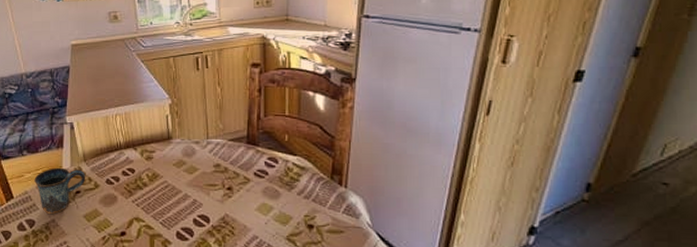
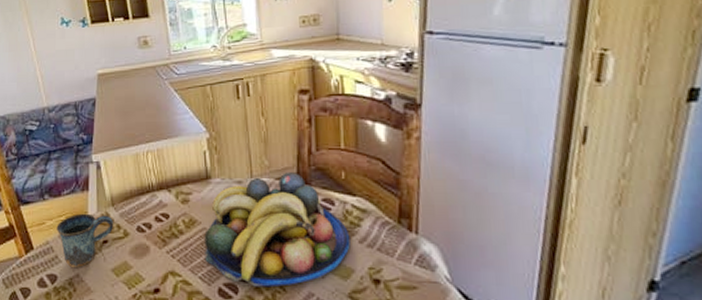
fruit bowl: none [165,135,290,231] -> present [204,173,350,287]

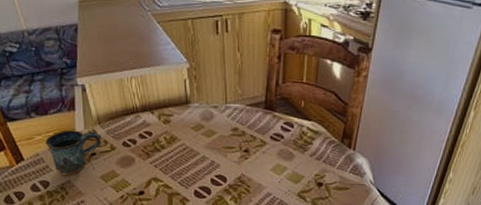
fruit bowl: present [204,173,350,287] -> none [183,100,303,189]

